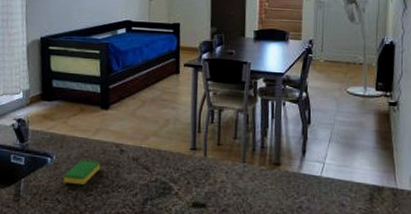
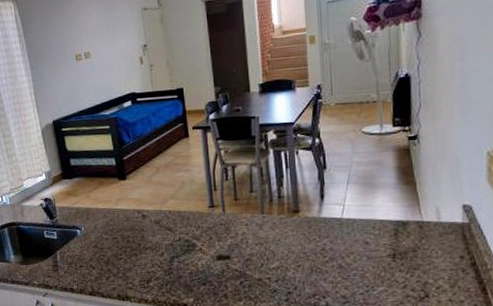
dish sponge: present [63,160,100,186] -> none [94,228,126,251]

